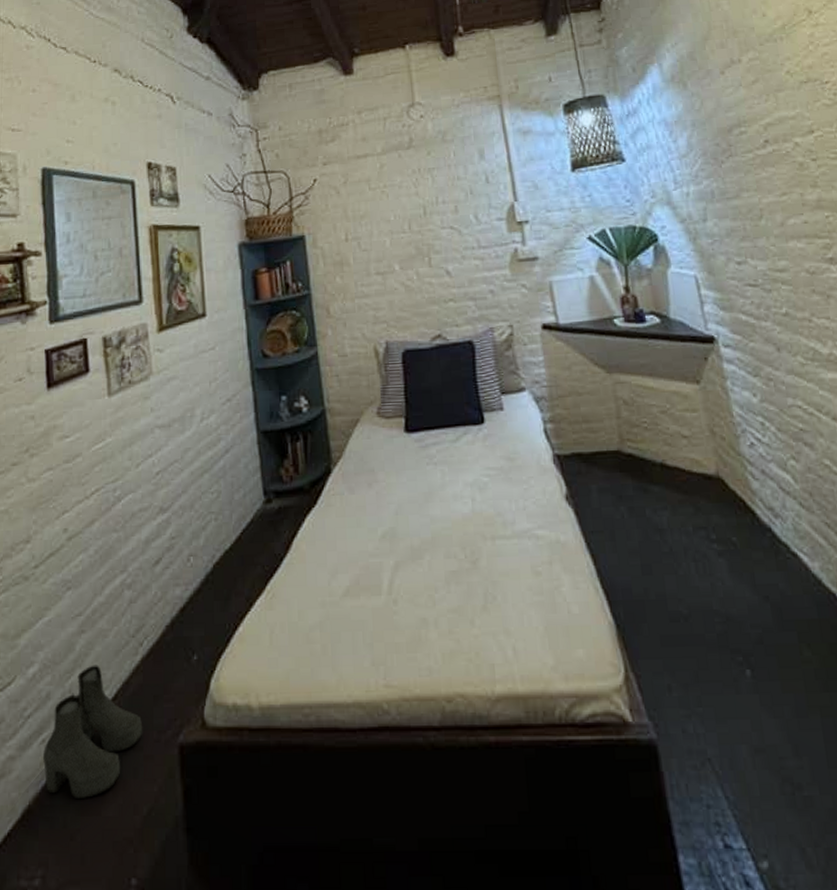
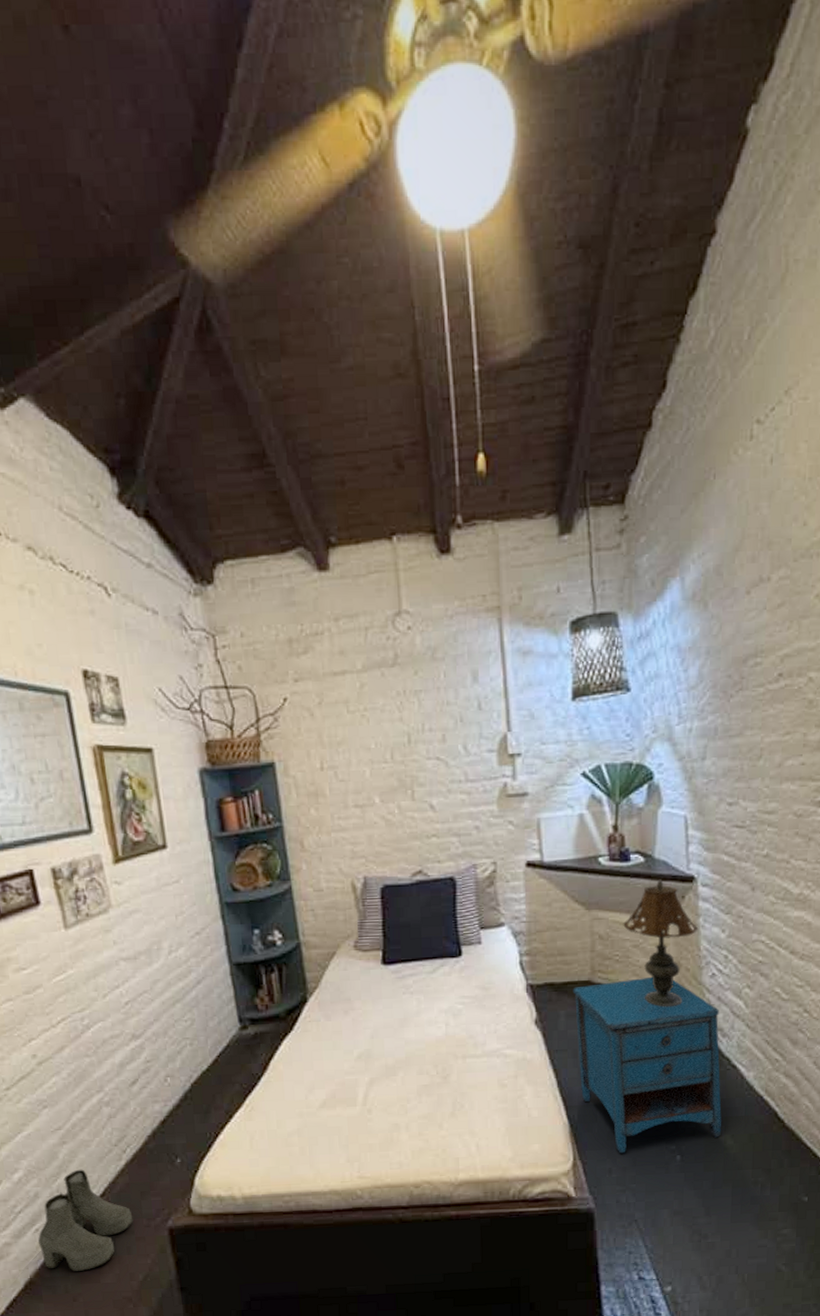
nightstand: none [602,446,795,665] -> present [573,976,722,1154]
table lamp: none [647,340,727,482] -> present [623,879,698,1008]

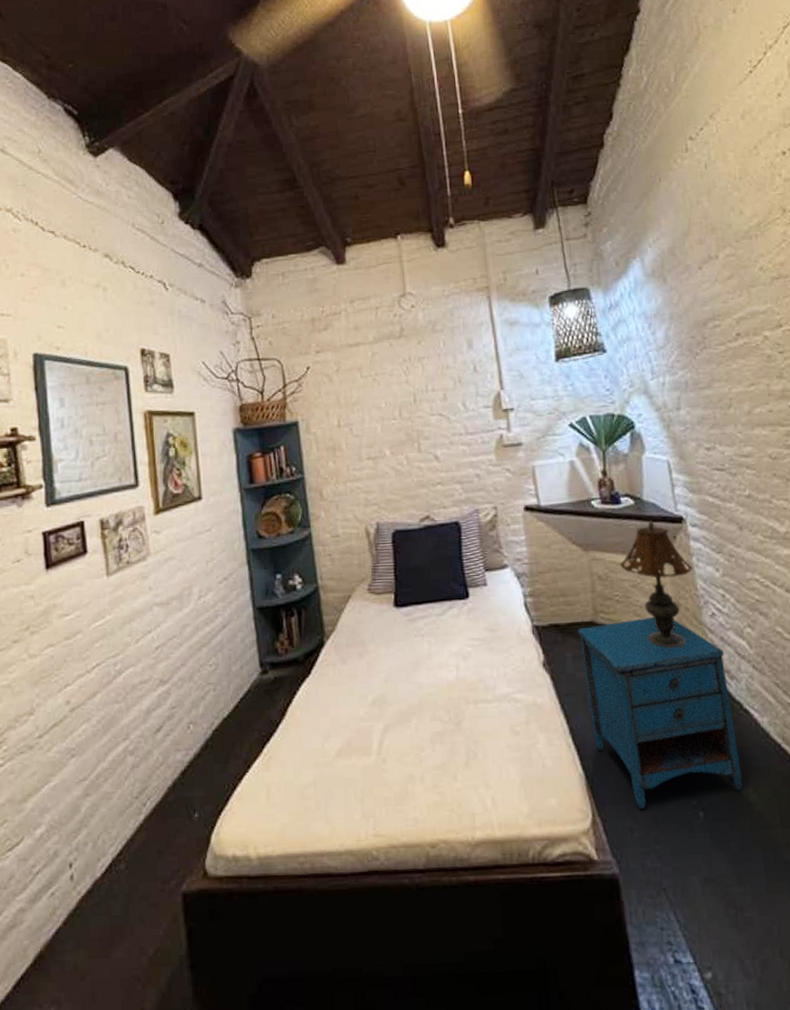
boots: present [38,1169,133,1271] -> none [53,824,148,943]

